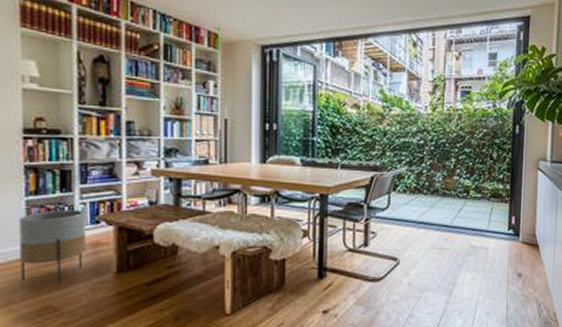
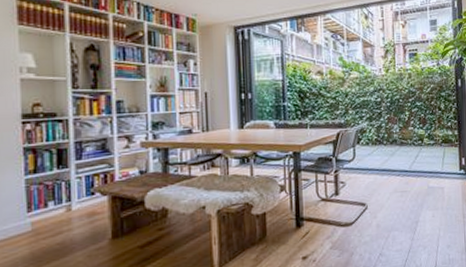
planter: present [20,210,87,284] -> none [20,184,83,255]

